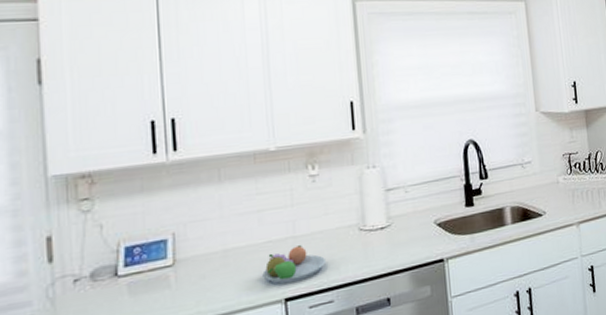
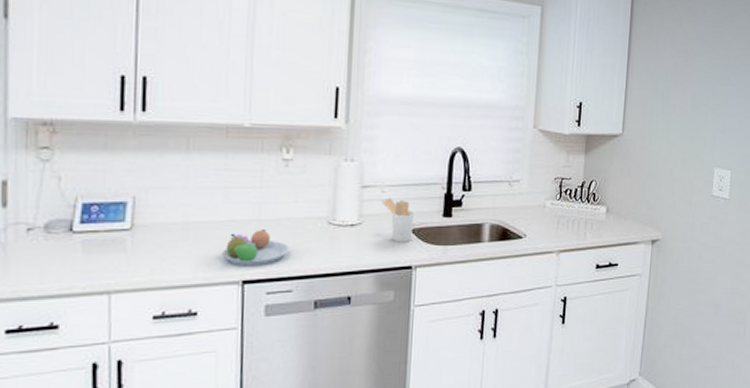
utensil holder: none [406,196,440,238] -> present [381,197,415,243]

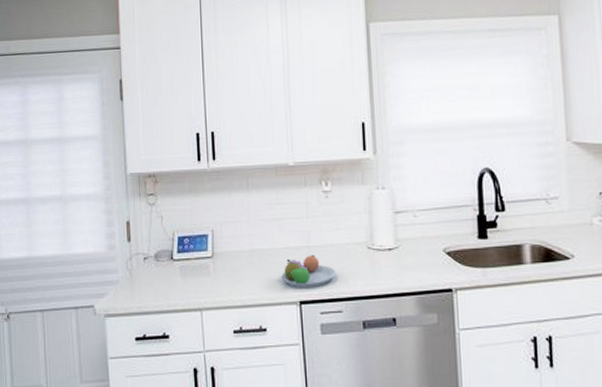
utensil holder: present [381,197,415,243] -> none [414,221,450,265]

